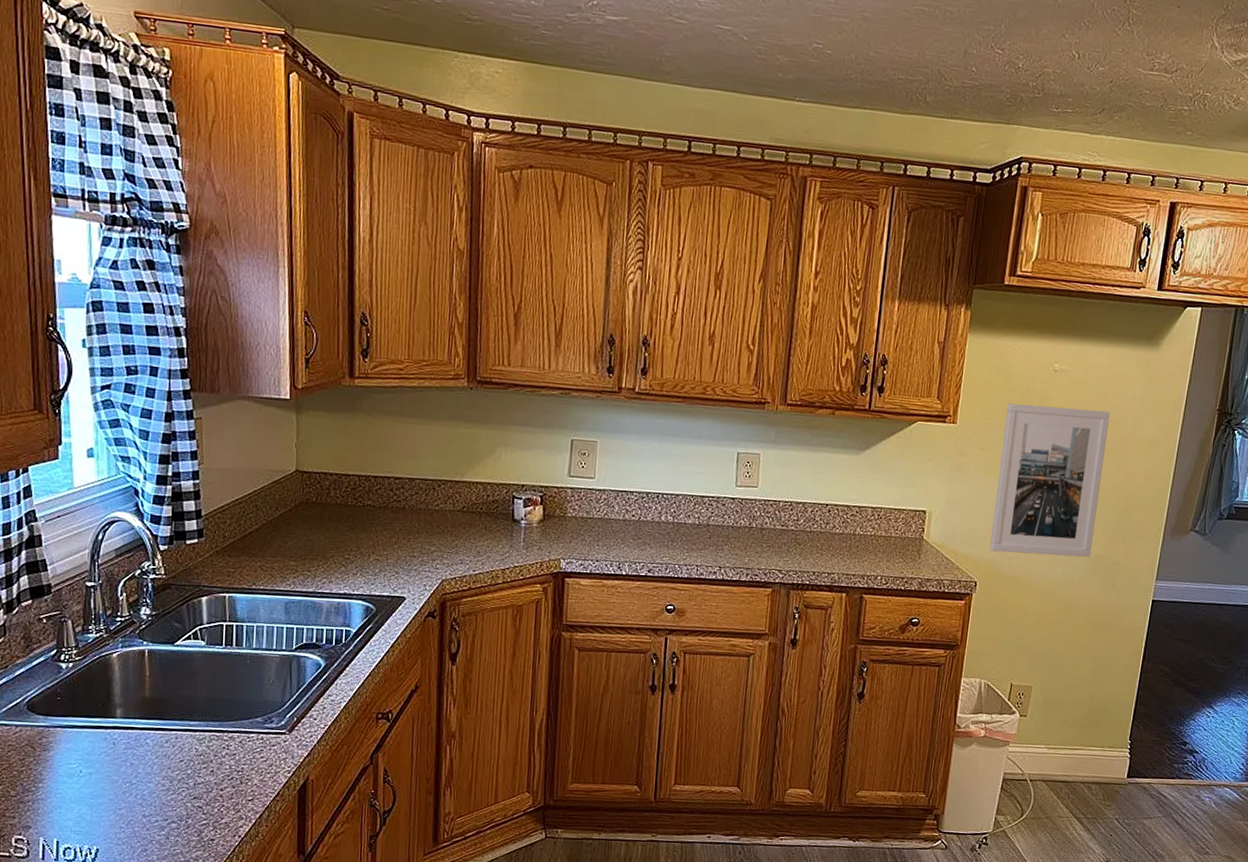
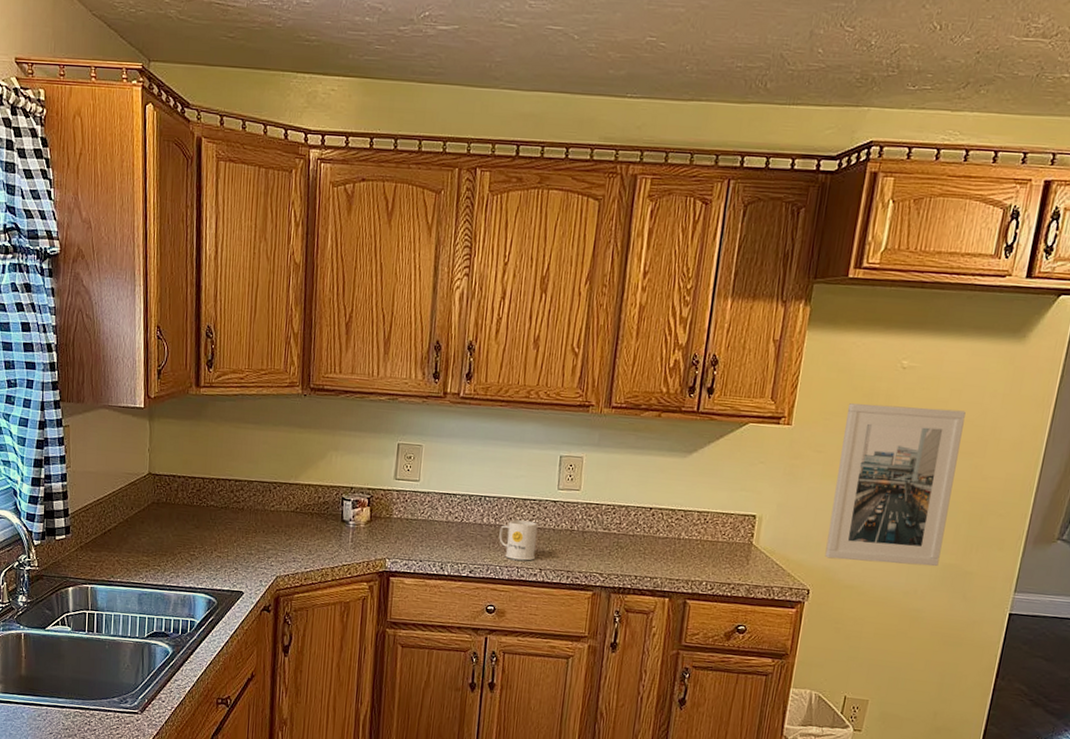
mug: none [677,517,717,559] -> present [499,519,538,561]

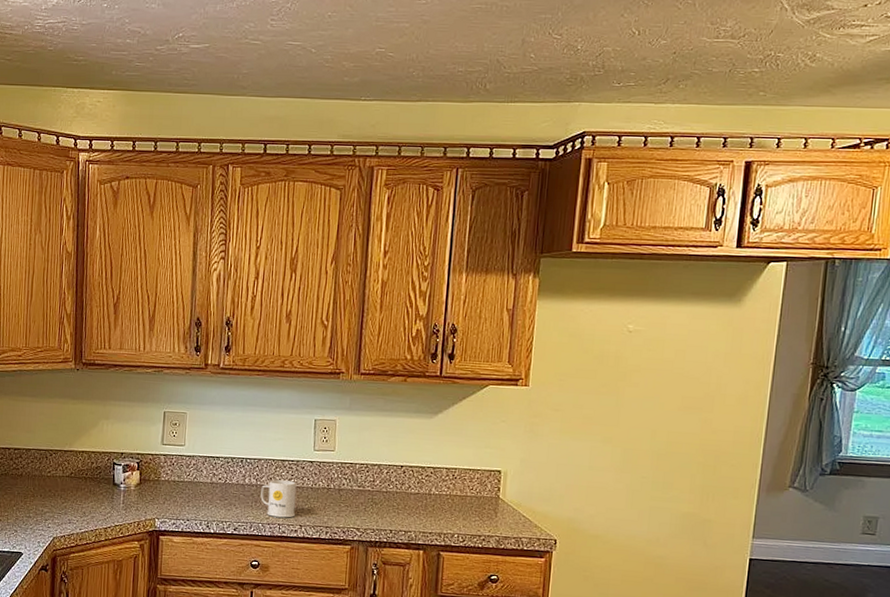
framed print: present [825,403,966,567] -> none [569,365,691,516]

